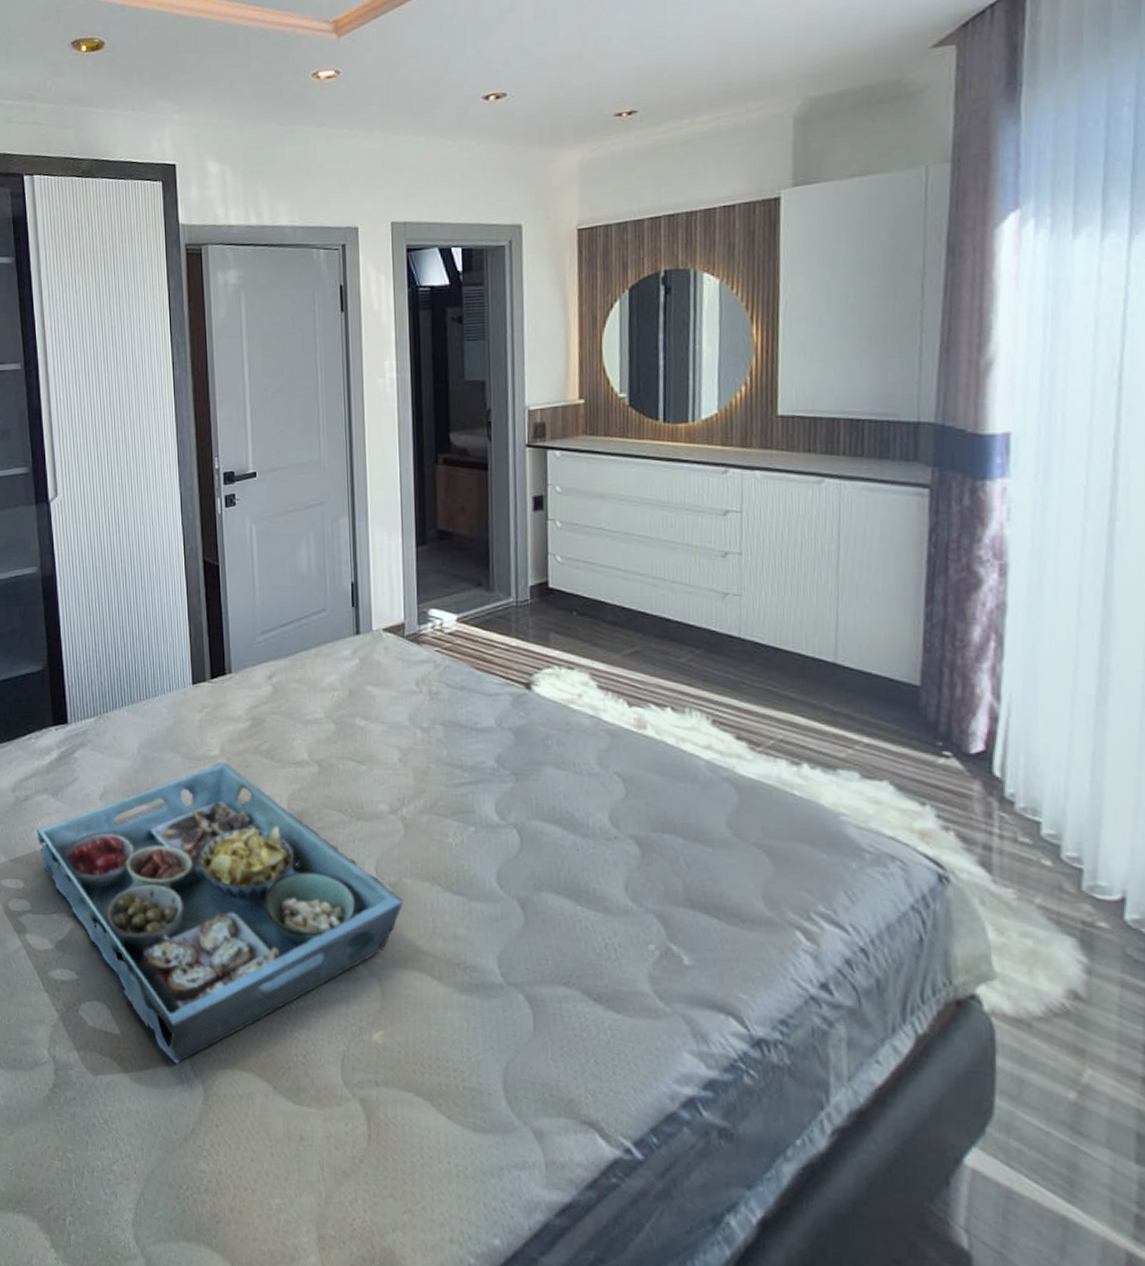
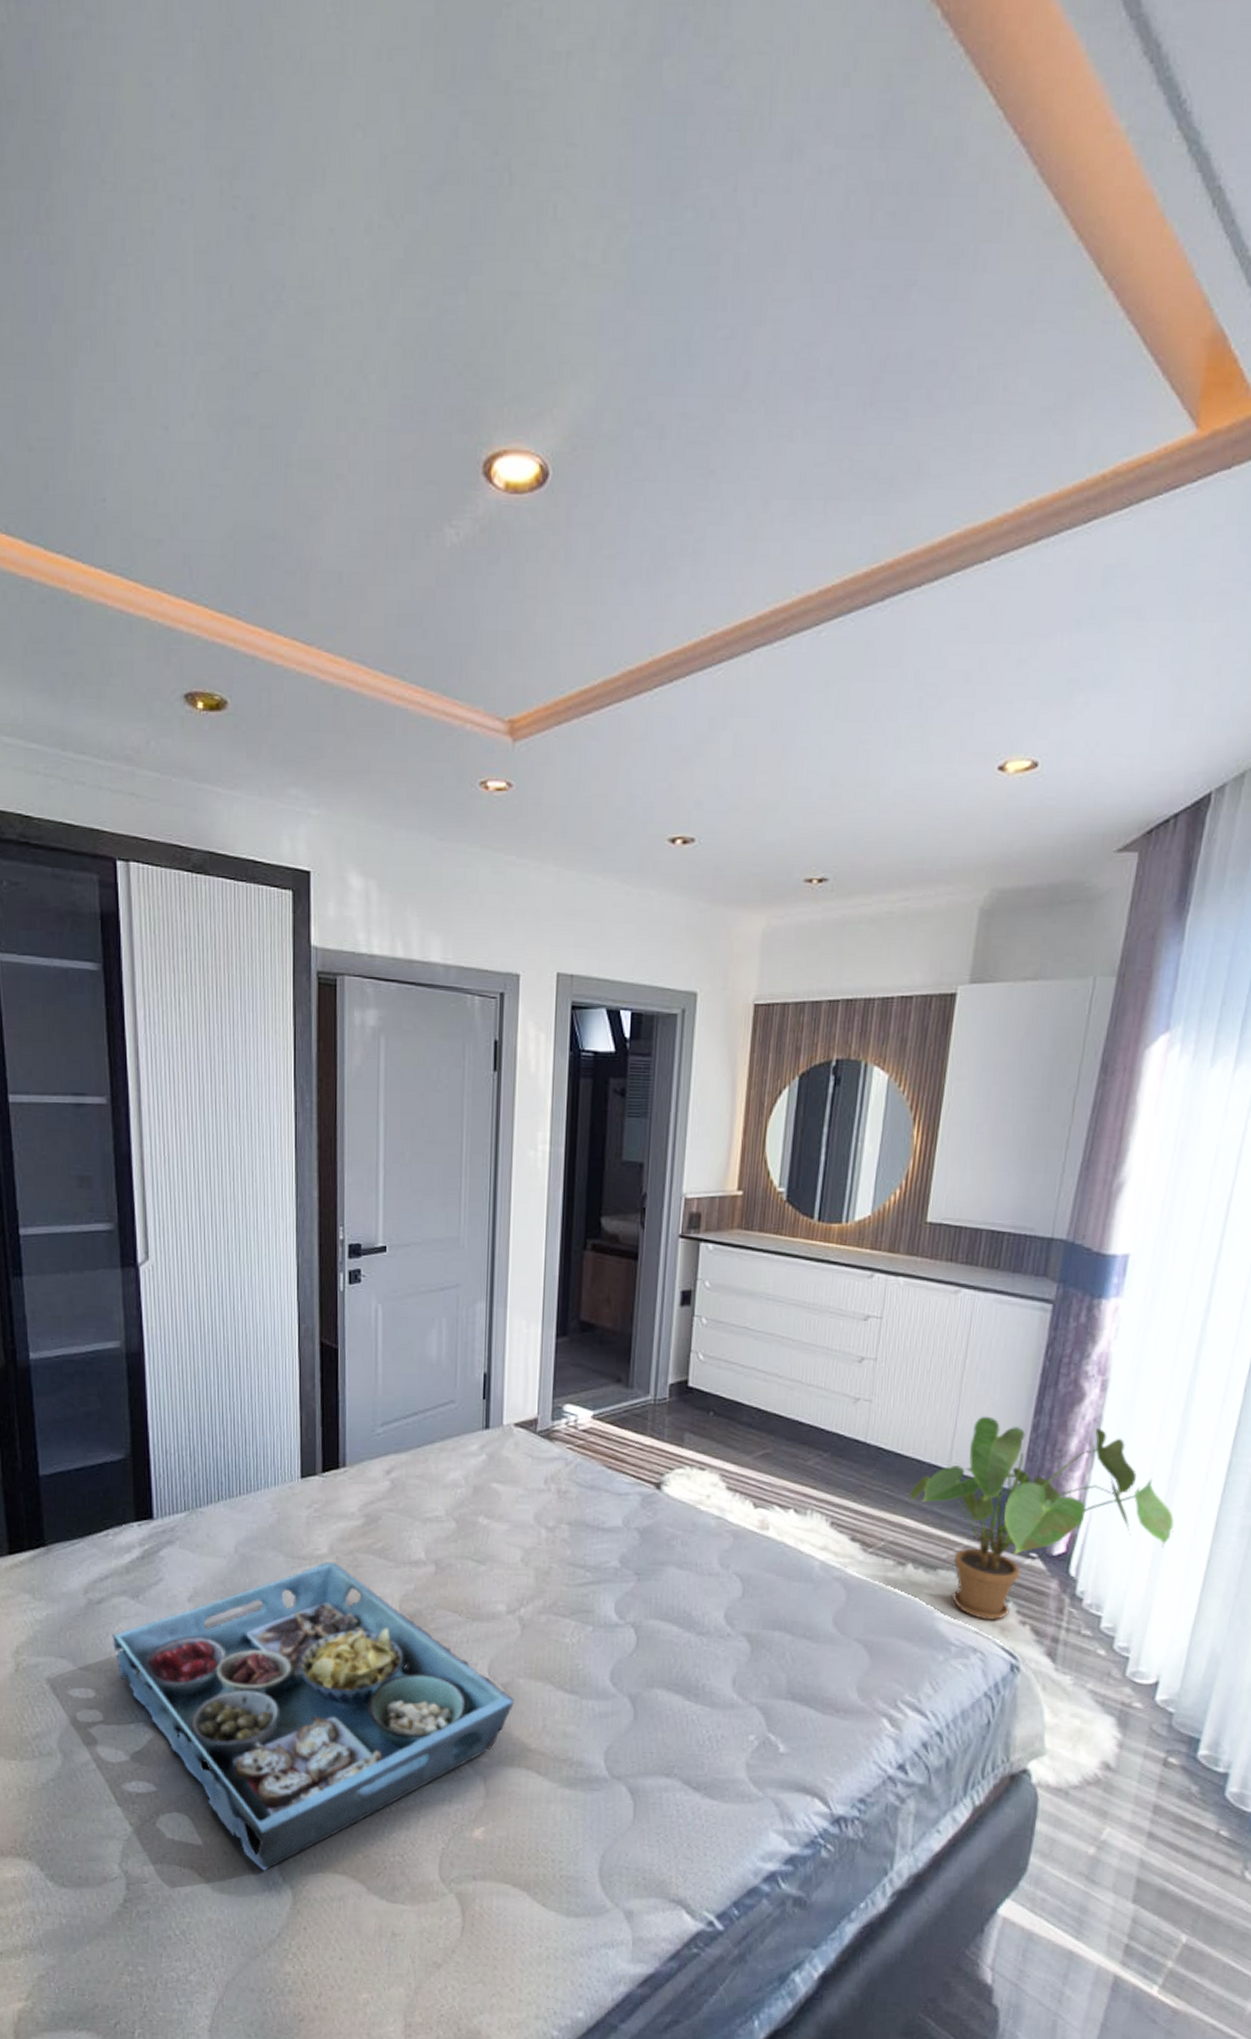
house plant: none [794,606,1114,825] -> present [908,1416,1175,1620]

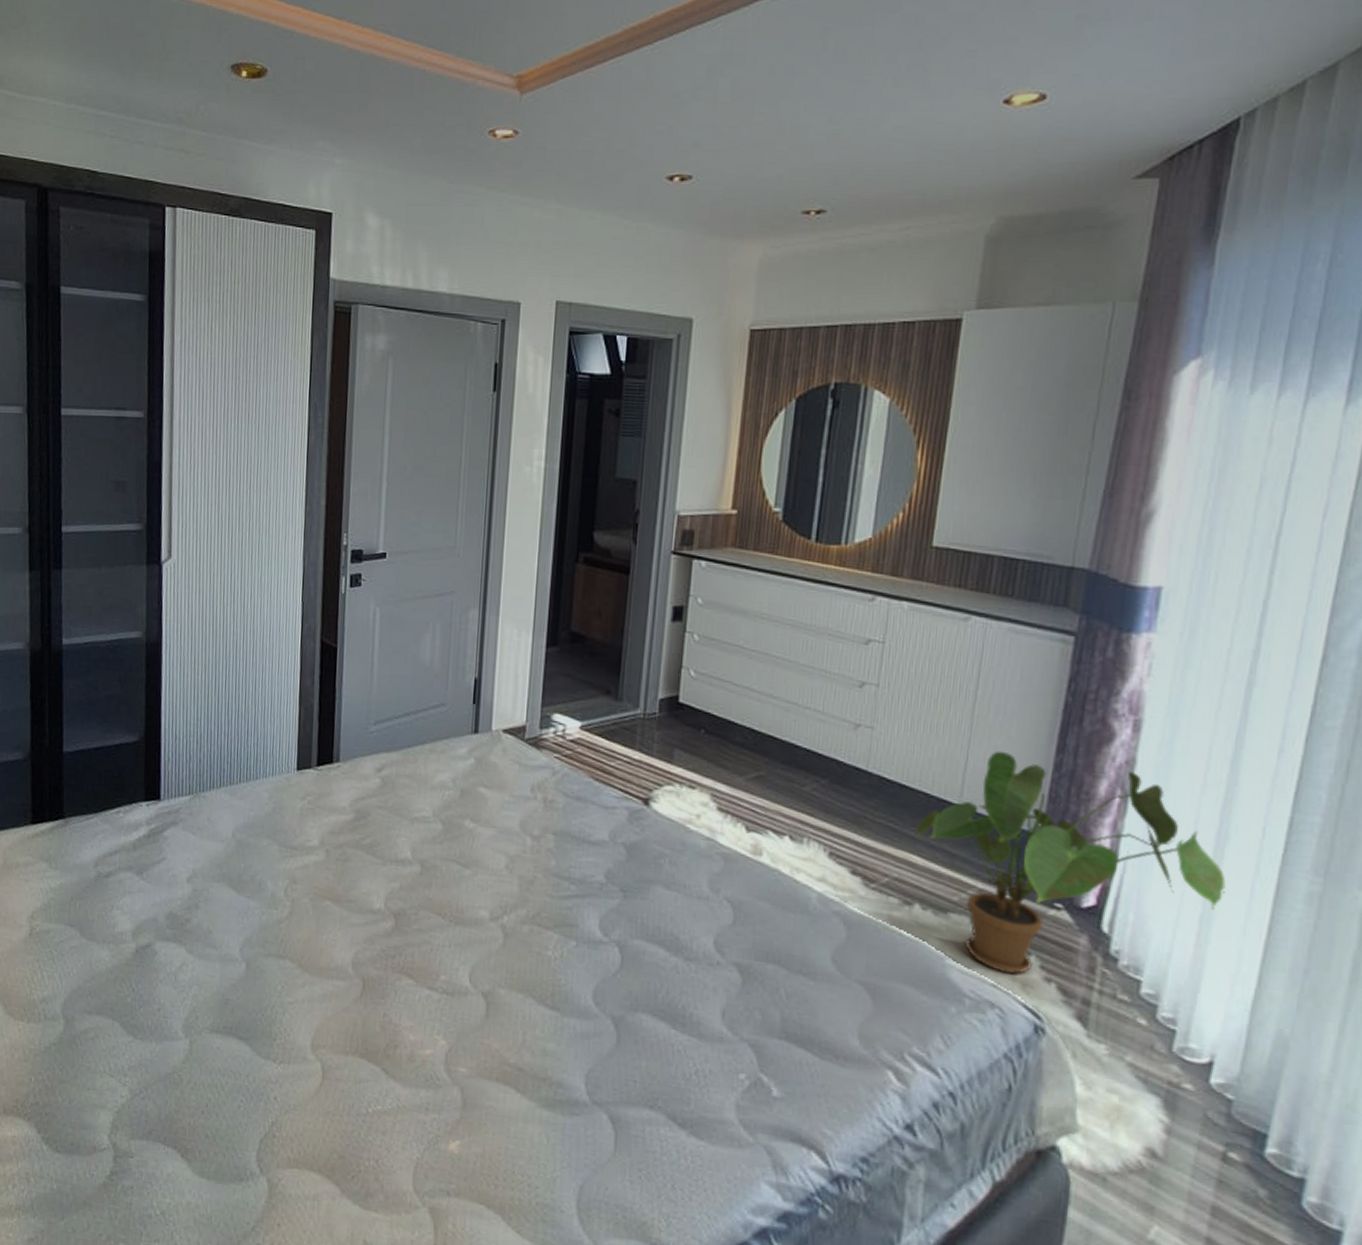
serving tray: present [112,1561,516,1871] -> none [116,853,496,1160]

